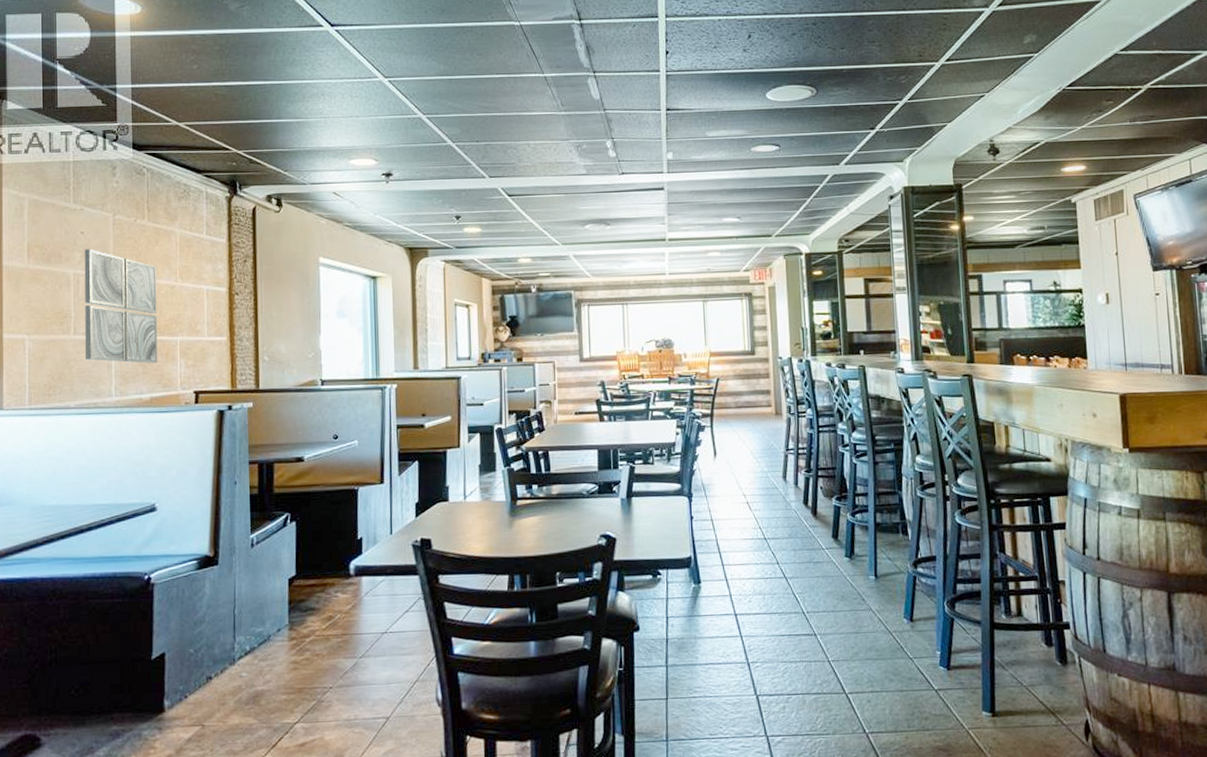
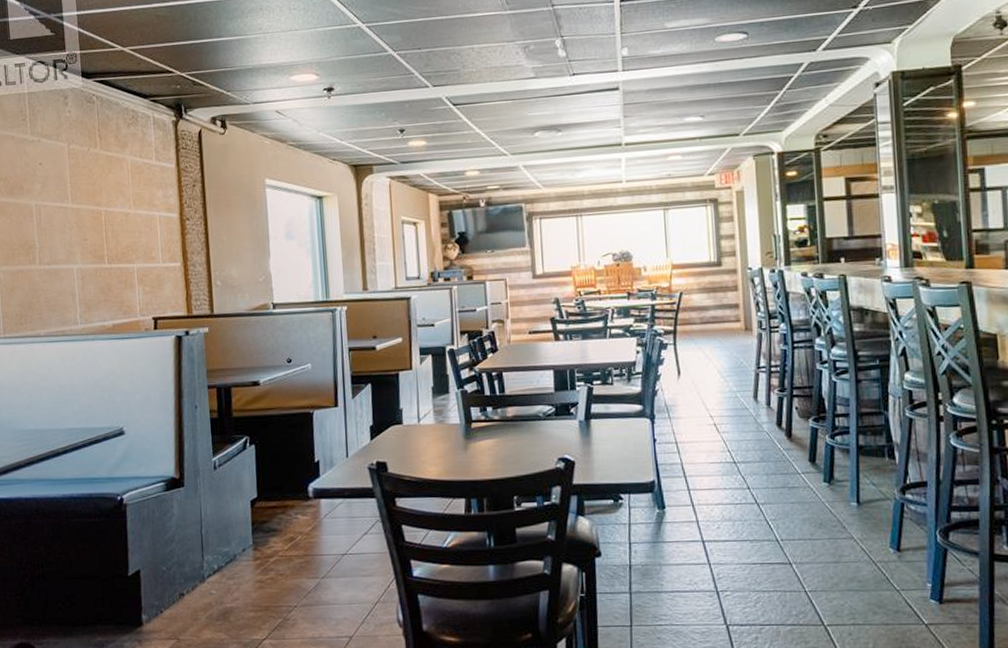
wall art: present [84,249,158,364] -> none [43,179,118,292]

